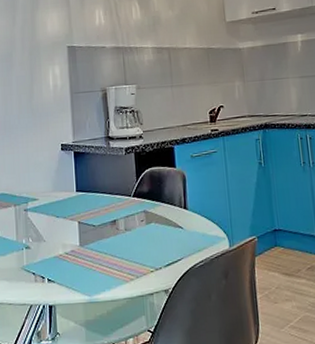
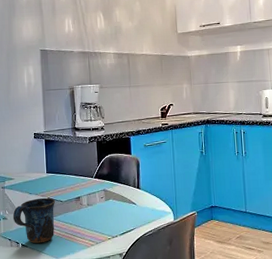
mug: none [37,221,88,278] -> present [12,197,56,244]

